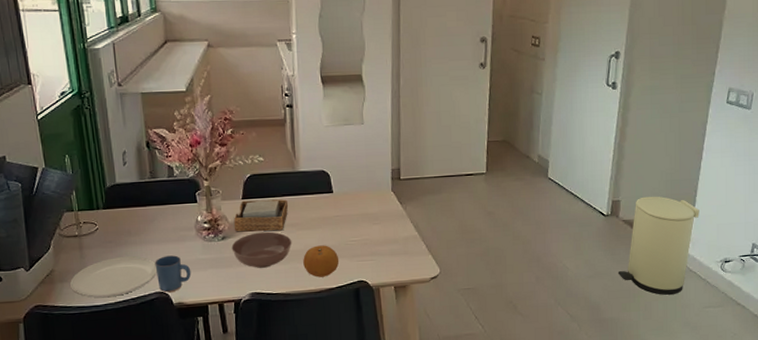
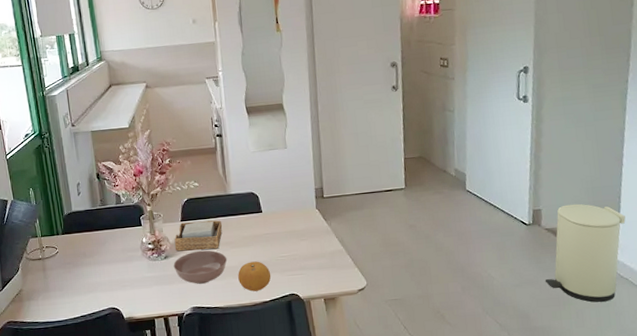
plate: present [70,256,157,298] -> none [36,276,109,314]
mug: present [155,255,192,293] -> none [107,274,139,308]

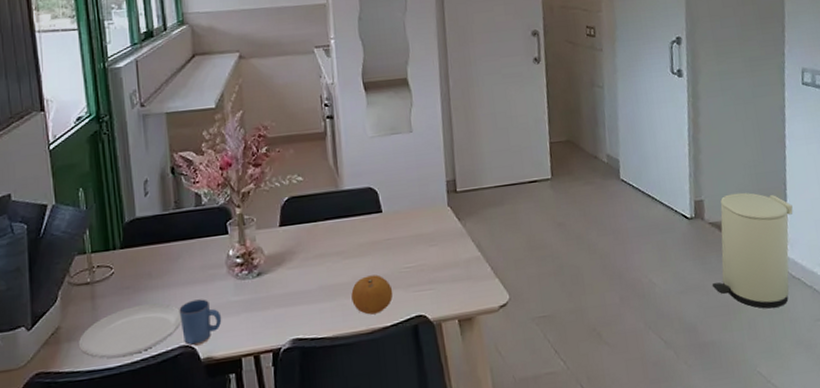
plate: none [36,276,109,314] -> present [79,303,181,359]
mug: none [107,274,139,308] -> present [179,299,222,346]
bowl: present [173,250,228,284] -> none [268,263,338,308]
napkin holder: present [174,220,222,252] -> none [270,223,332,266]

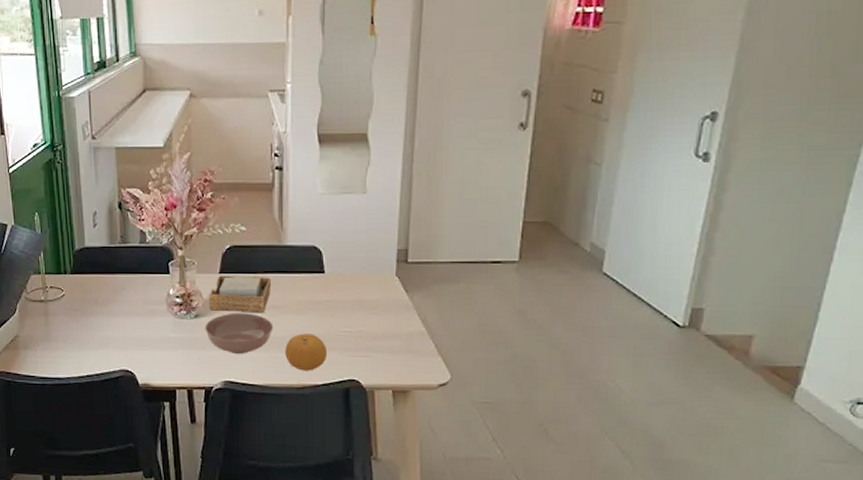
plate: present [79,303,181,359] -> none [34,328,123,371]
mug: present [179,299,222,346] -> none [121,330,160,372]
bowl: none [268,263,338,308] -> present [205,312,274,354]
napkin holder: none [270,223,332,266] -> present [208,275,271,313]
pedal bin: present [712,192,793,309] -> none [693,306,823,439]

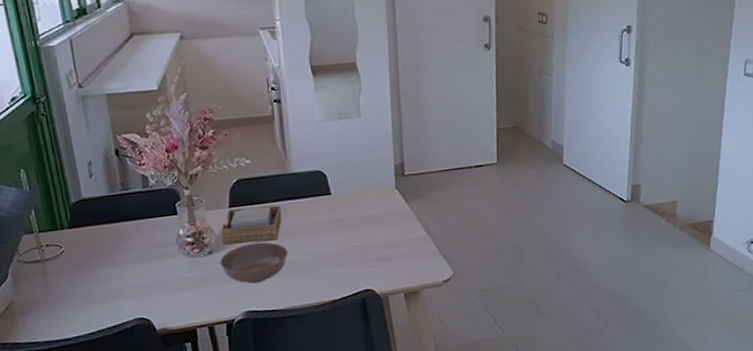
fruit: present [285,333,328,371] -> none [301,252,342,289]

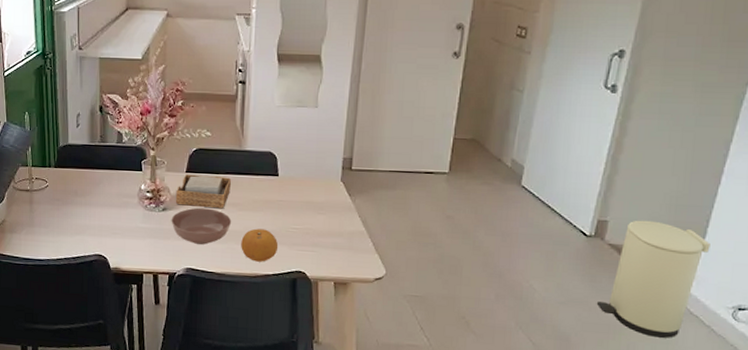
fruit: none [301,252,342,289] -> present [241,228,279,262]
pedal bin: none [641,177,723,282] -> present [596,220,710,338]

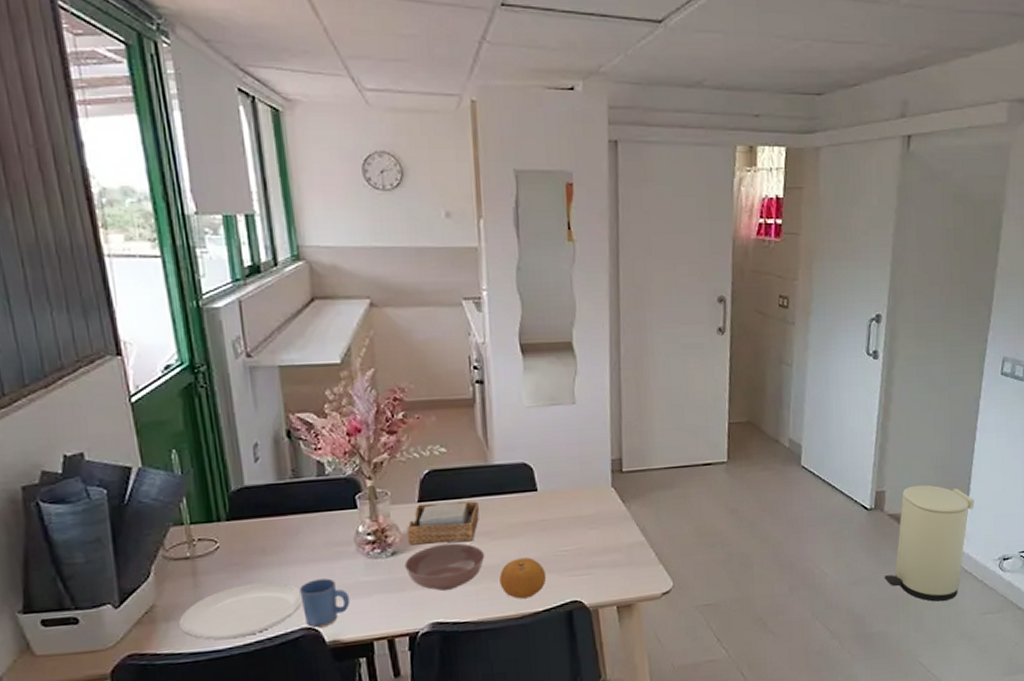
plate: none [19,215,98,254] -> present [179,582,303,640]
mug: none [97,220,130,257] -> present [299,578,351,629]

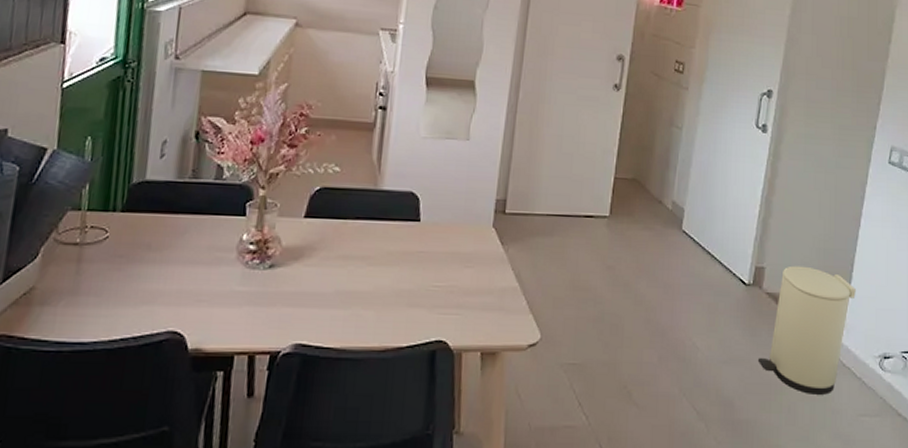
plate: present [179,582,303,640] -> none [52,278,176,333]
mug: present [299,578,351,629] -> none [172,282,221,334]
bowl: present [404,543,485,591] -> none [279,263,359,311]
napkin holder: present [407,501,479,545] -> none [287,219,361,264]
fruit: present [499,557,547,599] -> none [368,288,416,331]

